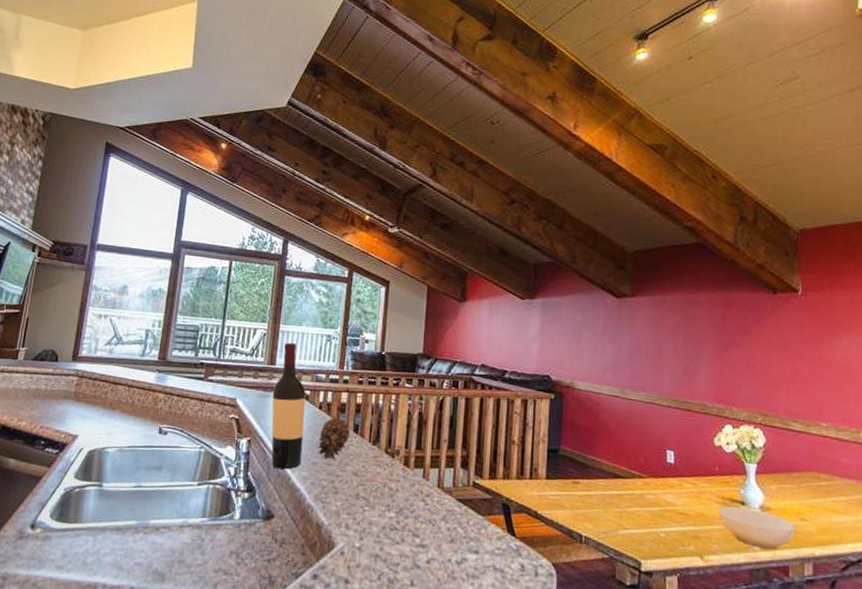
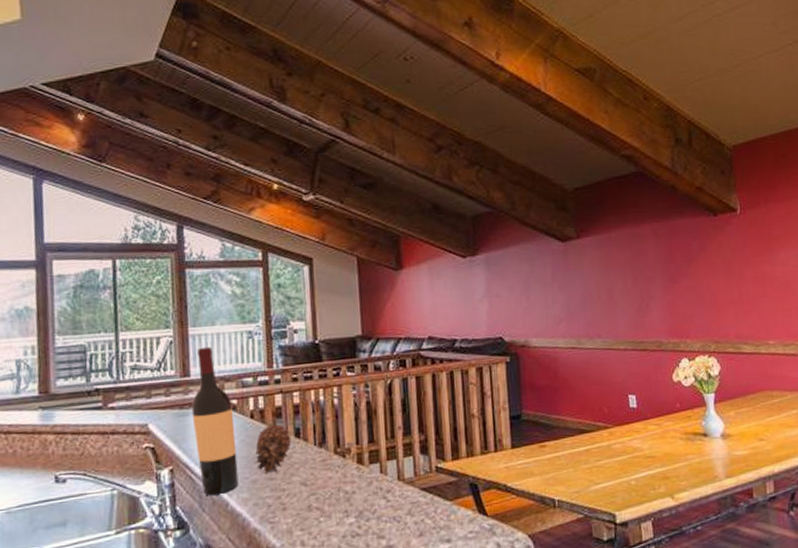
bowl: present [717,506,796,549] -> none [682,439,756,476]

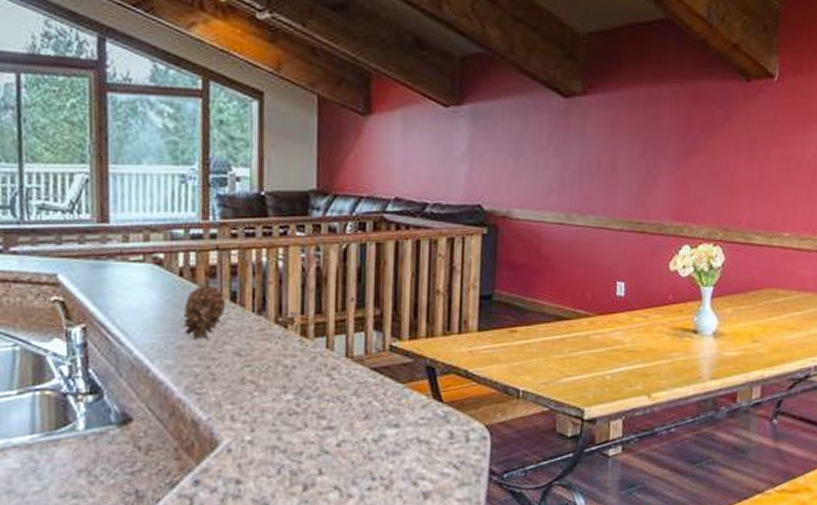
wine bottle: present [191,346,239,496] -> none [109,189,163,360]

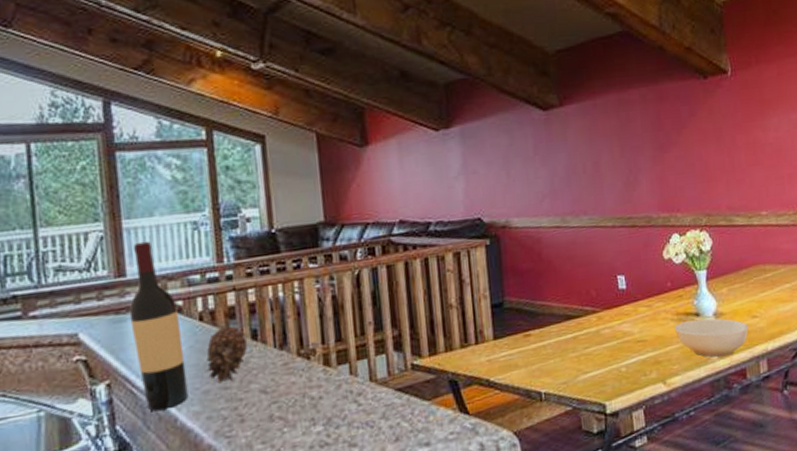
wine bottle: none [109,189,163,360] -> present [129,241,189,412]
bowl: none [668,337,748,377] -> present [674,318,749,357]

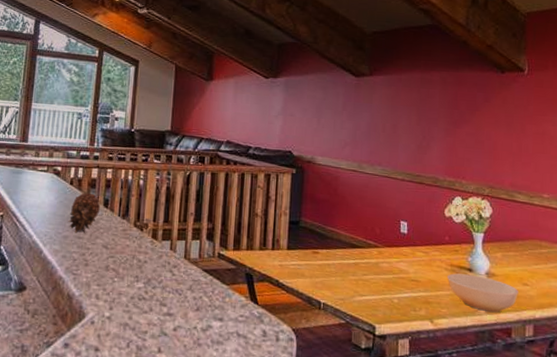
wine bottle: present [129,241,189,412] -> none [23,120,57,244]

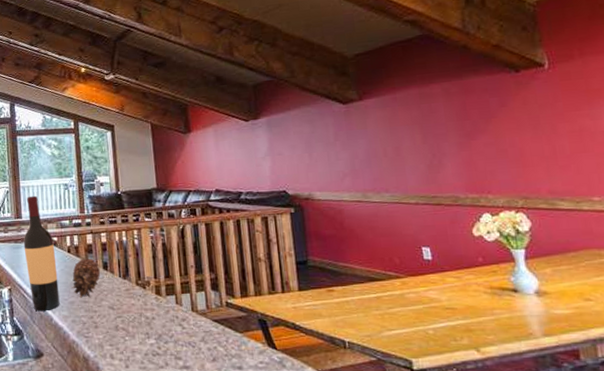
wine bottle: none [23,120,57,244] -> present [23,195,60,312]
bowl: present [447,273,519,312] -> none [487,295,581,334]

